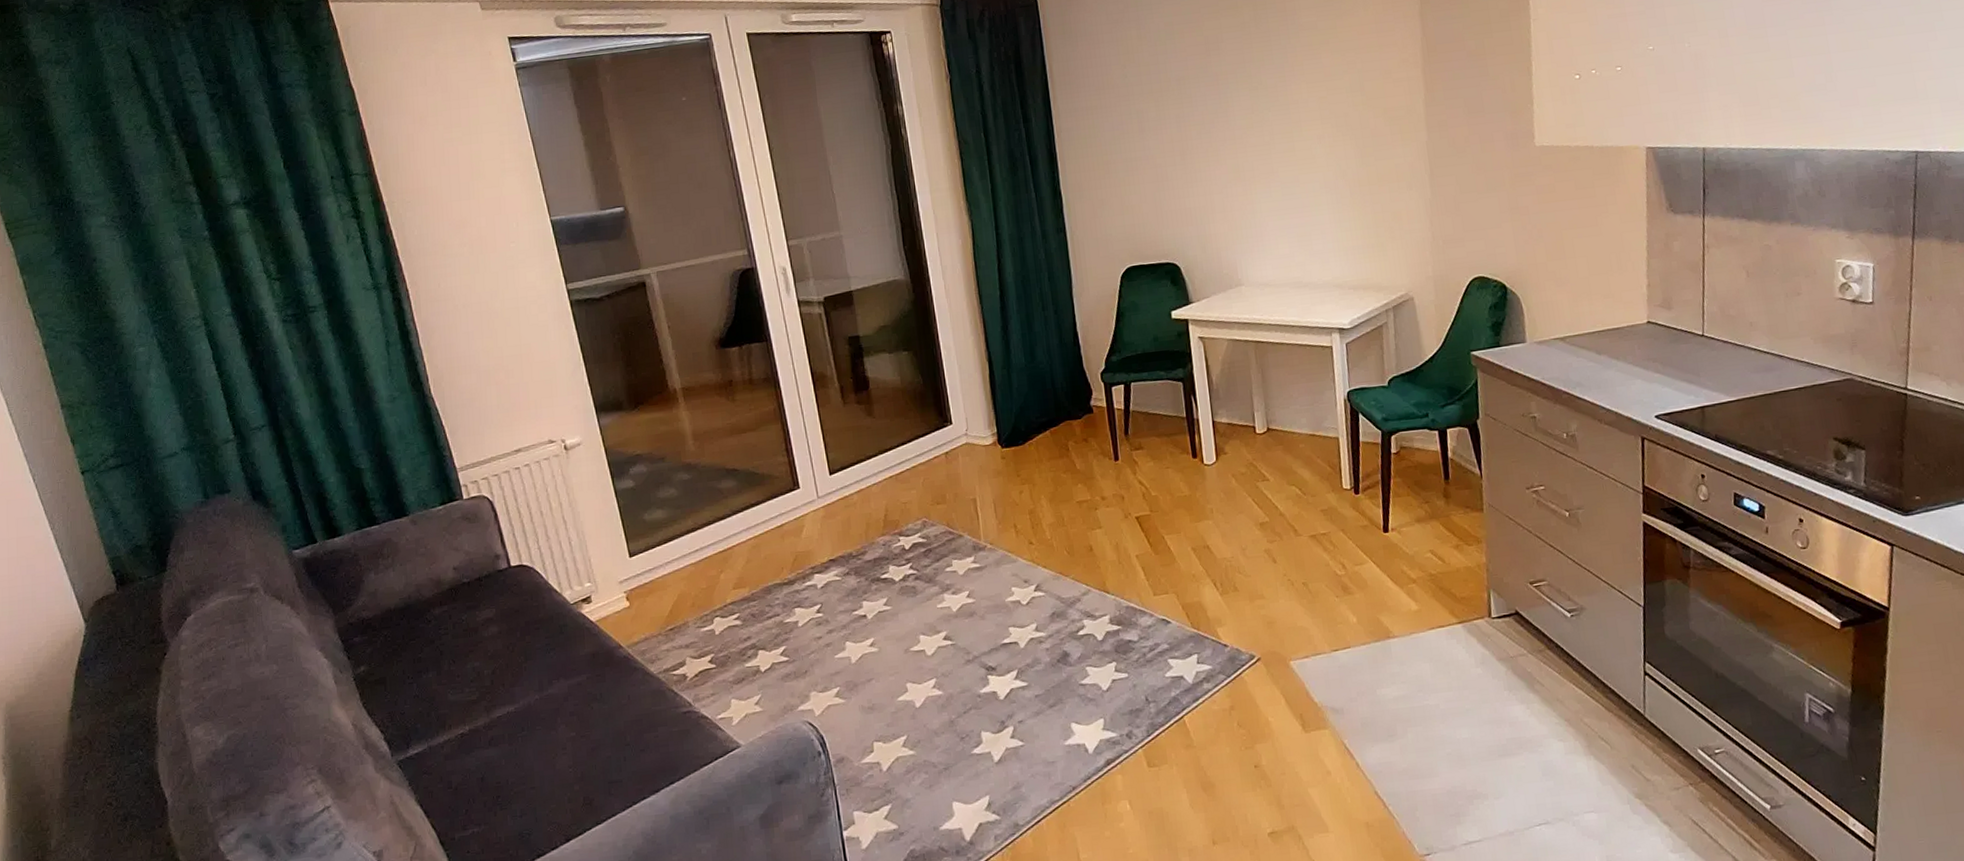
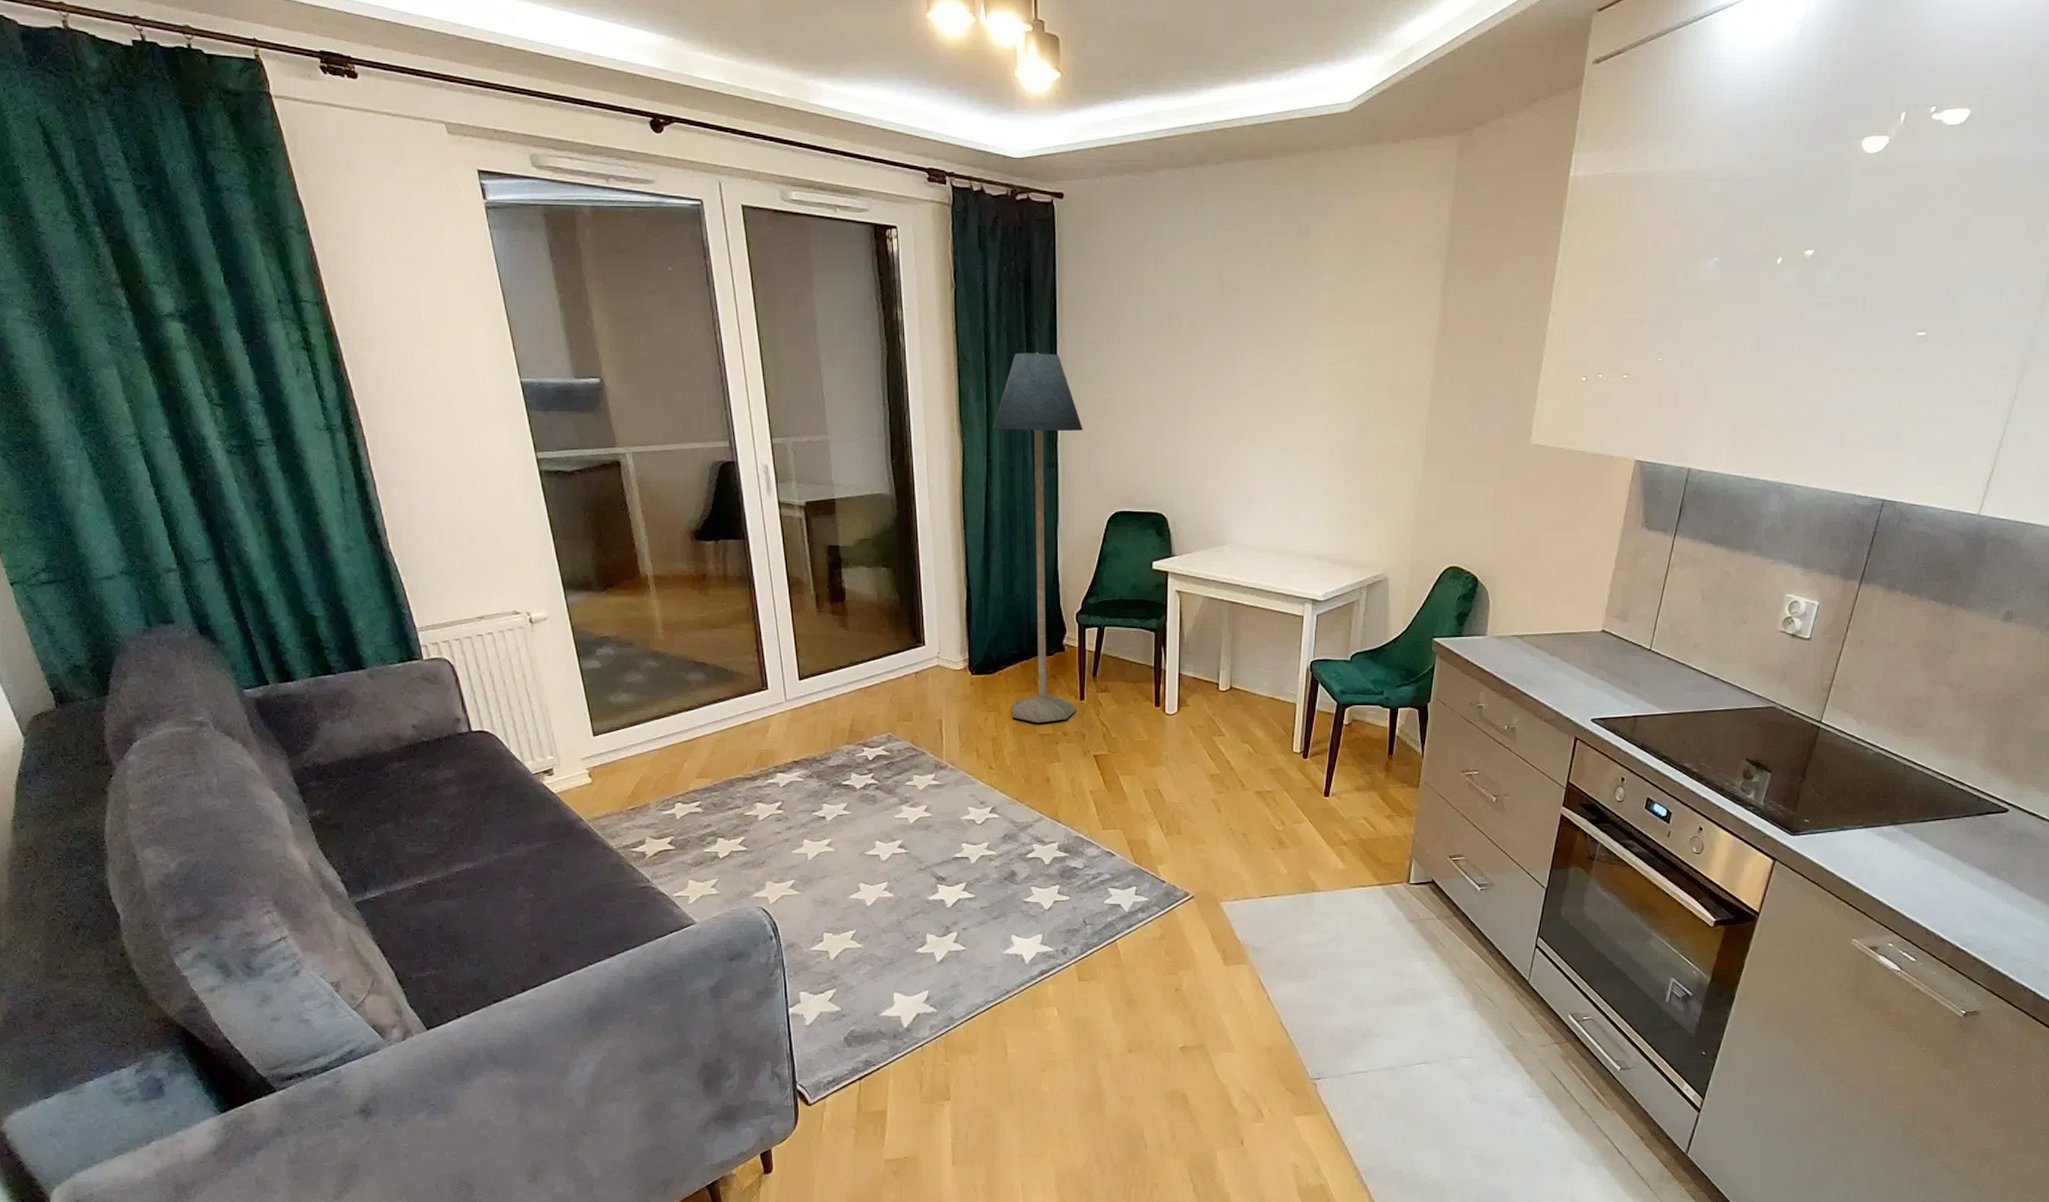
floor lamp: none [998,125,1112,491] -> present [992,352,1083,723]

